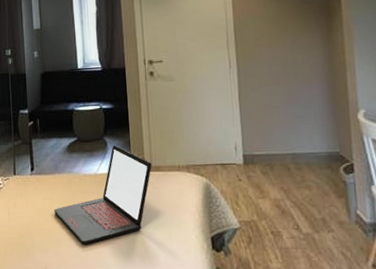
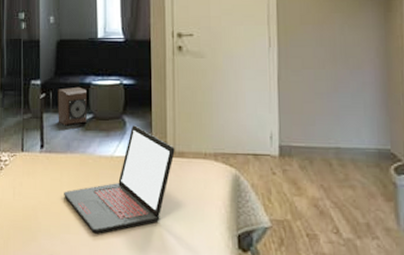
speaker: none [44,113,72,149] -> present [58,86,87,126]

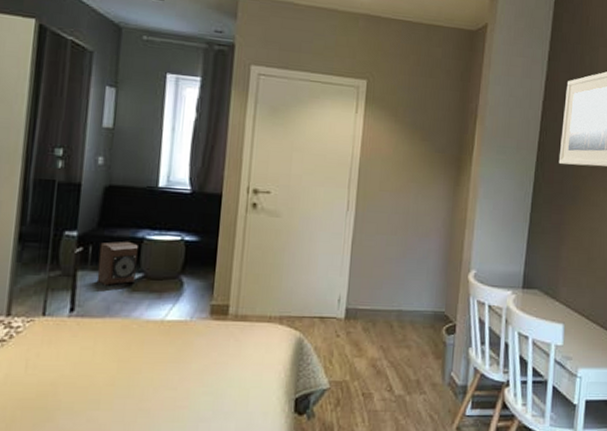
laptop: present [64,125,175,233] -> none [96,286,237,407]

